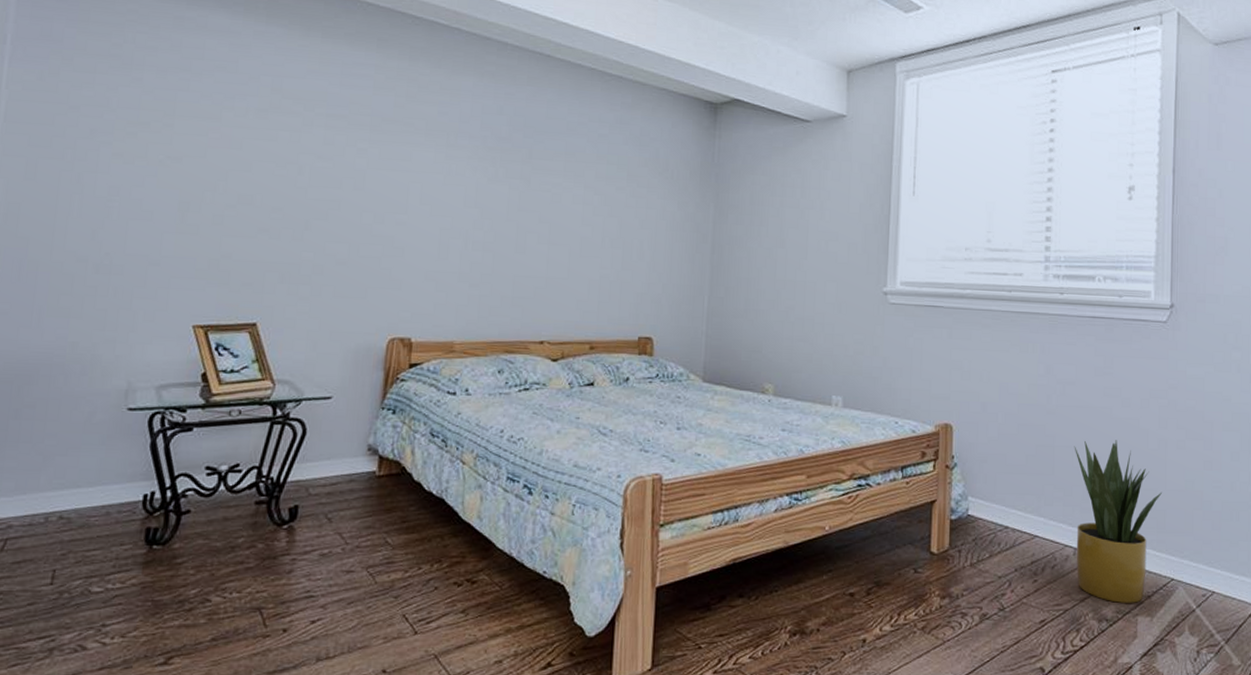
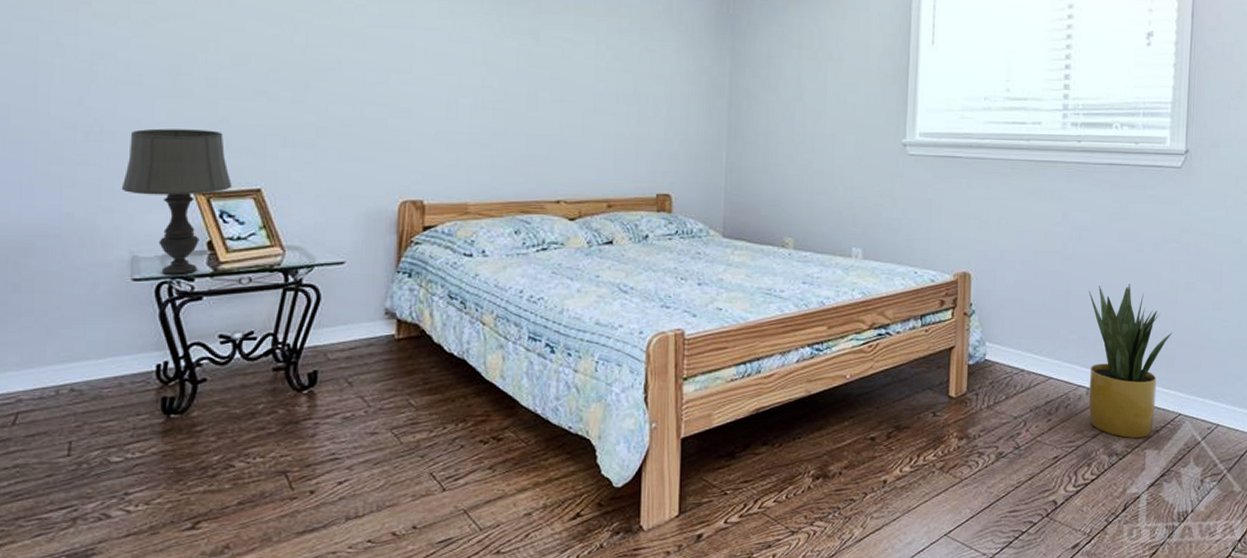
table lamp: none [125,262,230,406] -> present [121,128,232,275]

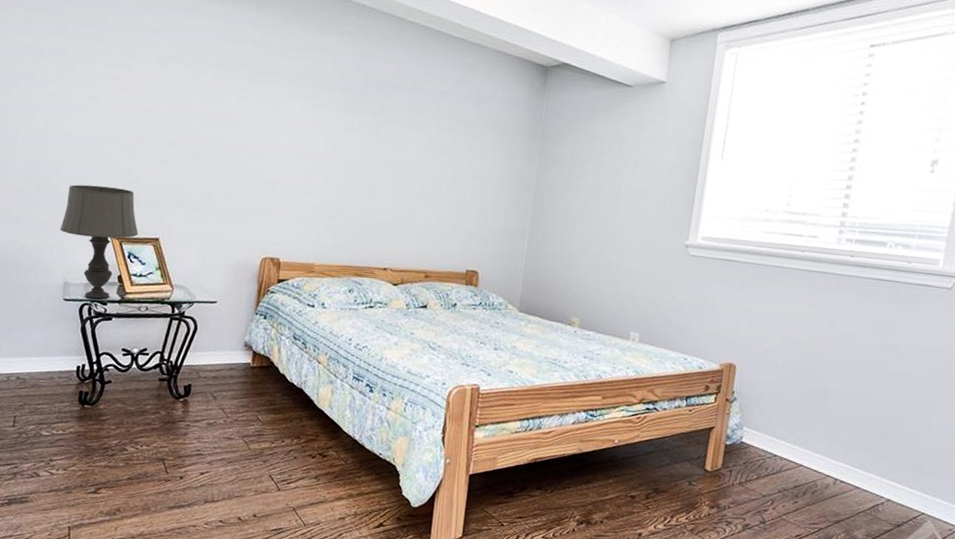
planter: present [1088,284,1172,439] -> none [834,389,924,530]

